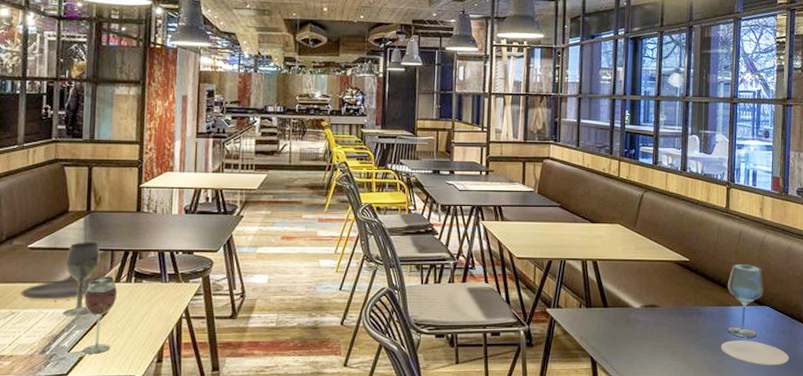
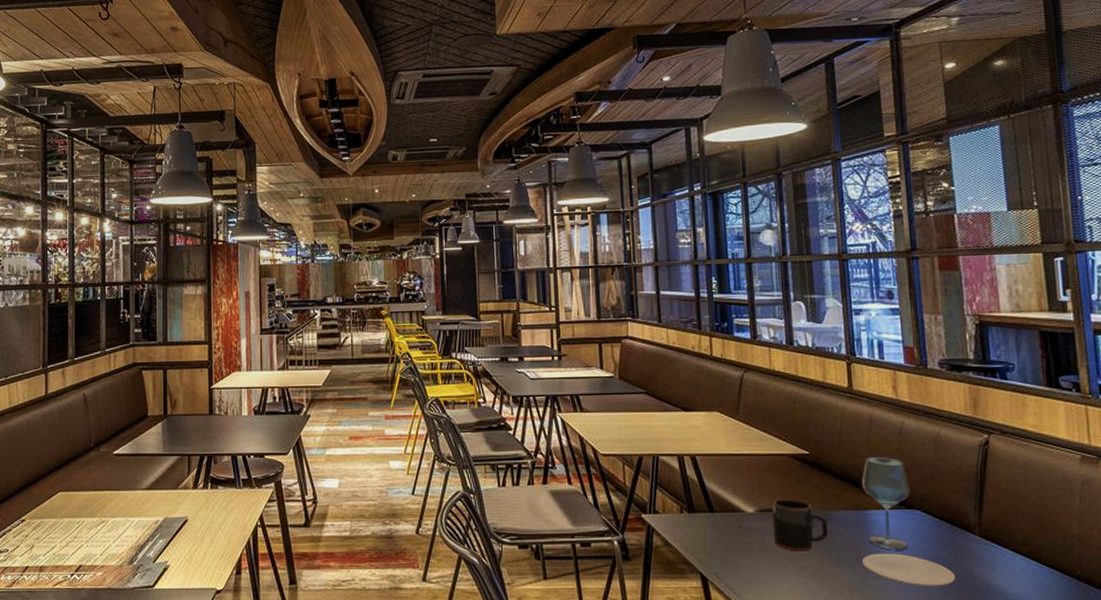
plate: present [20,279,93,300] -> none [109,485,172,508]
wine glass: present [62,242,101,316] -> none [146,447,178,525]
wineglass: present [82,276,118,354] -> none [165,482,196,565]
mug: none [653,297,698,339] -> present [772,499,828,551]

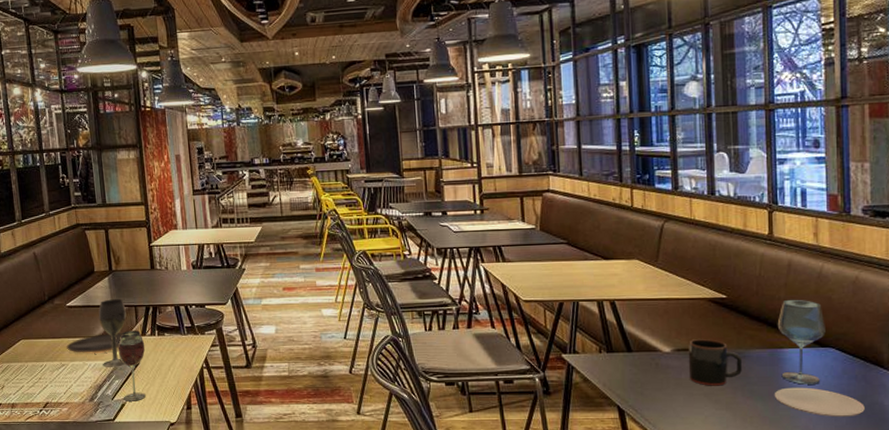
plate: none [109,485,172,508] -> present [66,333,123,353]
wine glass: none [146,447,178,525] -> present [98,299,127,367]
wineglass: none [165,482,196,565] -> present [118,330,146,402]

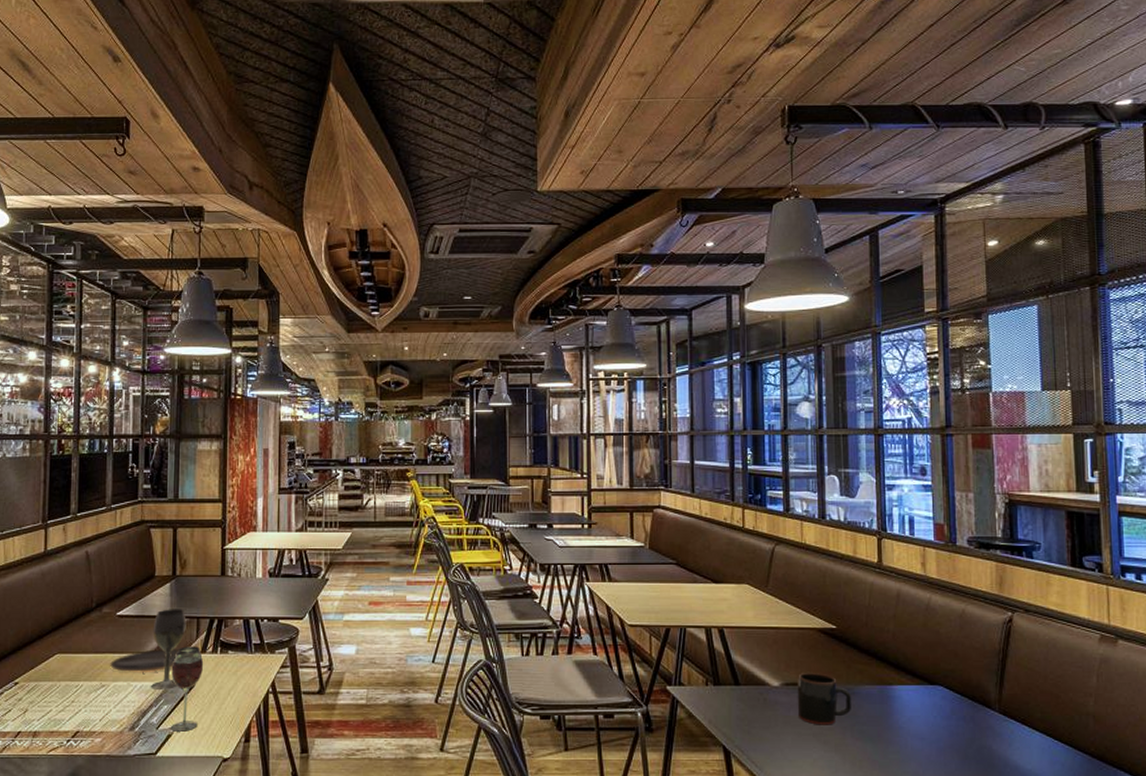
plate: present [774,387,865,418] -> none [883,728,974,763]
wine glass: present [777,299,827,385] -> none [886,632,935,725]

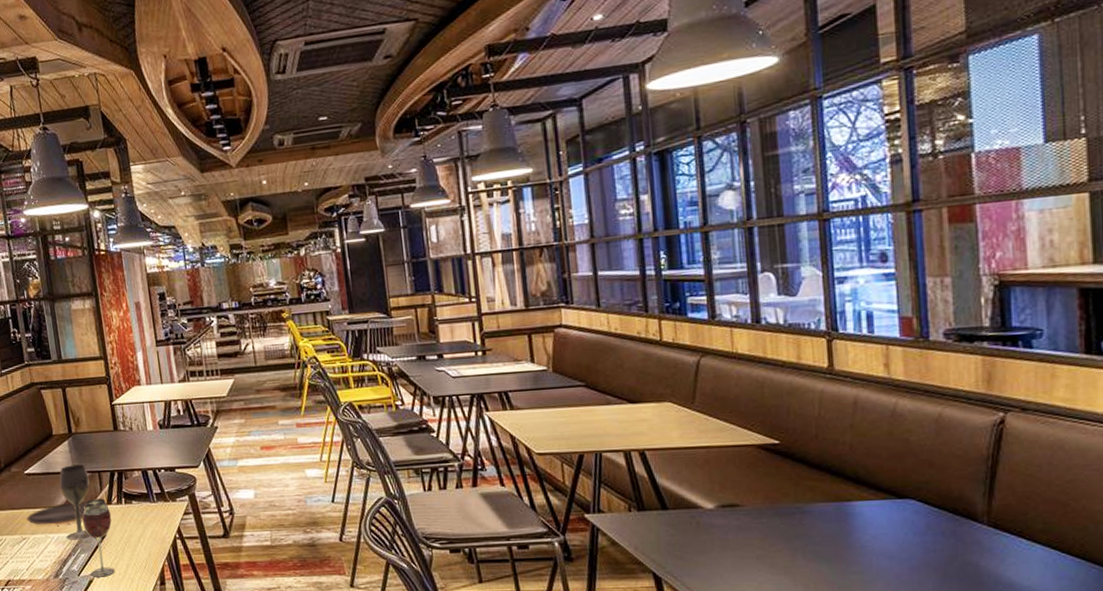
mug: present [797,673,852,725] -> none [735,492,802,547]

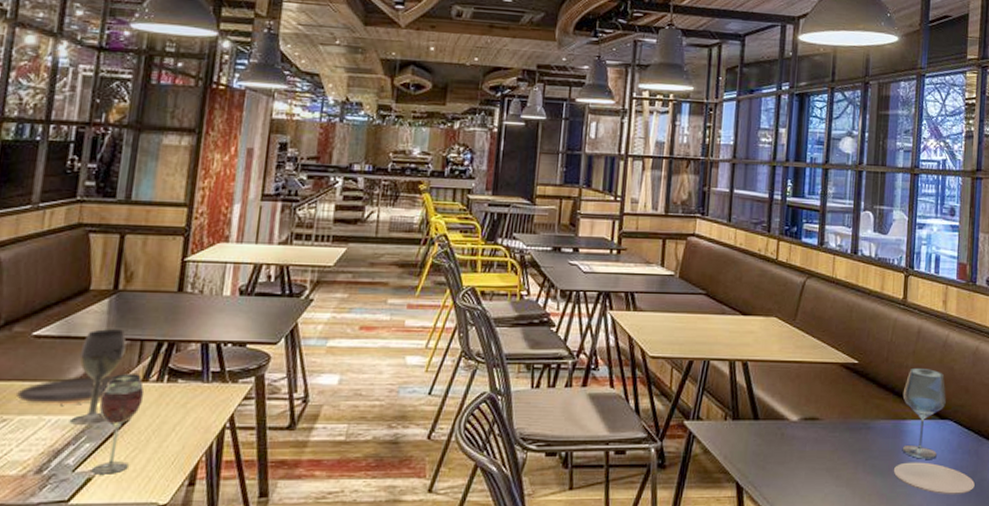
wine glass: none [842,442,905,543] -> present [902,367,947,459]
plate: none [842,546,956,582] -> present [893,462,975,495]

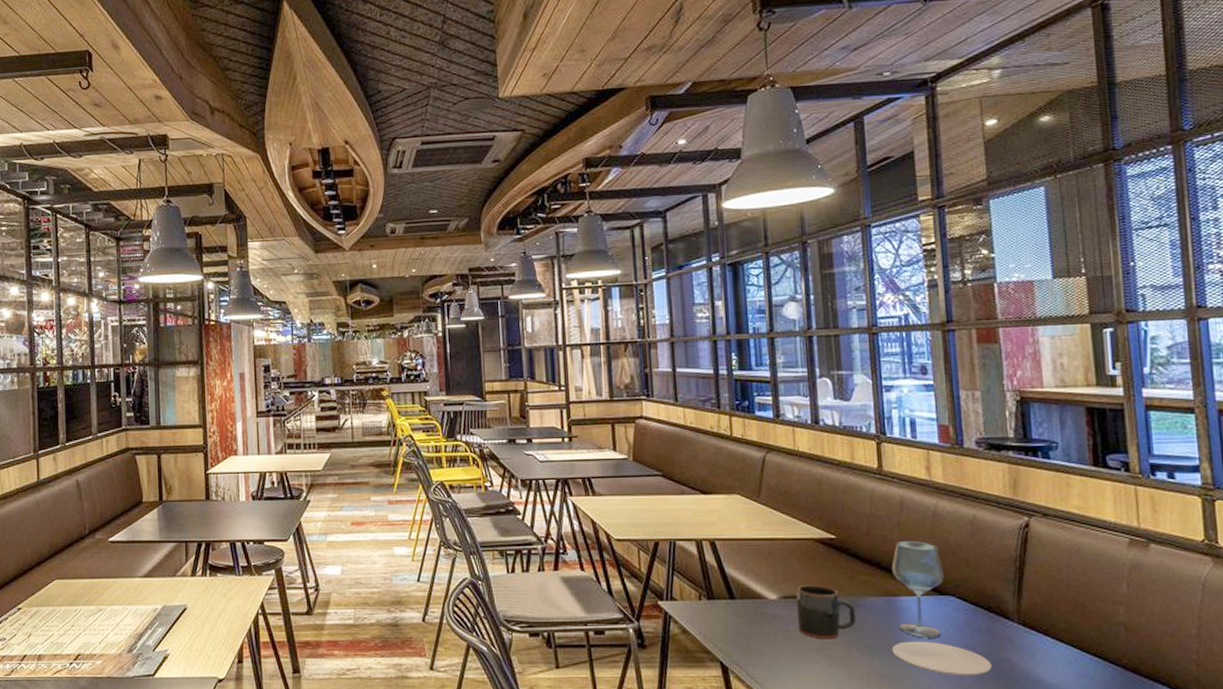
plate: present [16,376,114,404] -> none [106,573,170,596]
wine glass: present [69,329,127,425] -> none [143,533,176,613]
wineglass: present [91,374,145,474] -> none [163,570,195,653]
mug: none [813,407,867,460] -> present [796,585,856,639]

